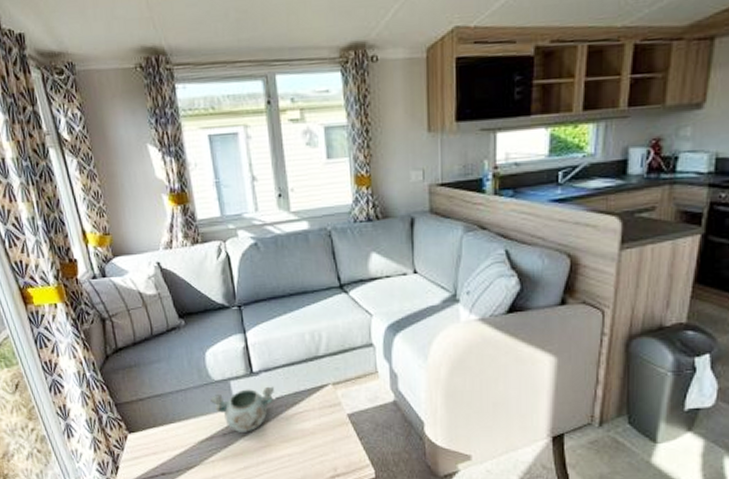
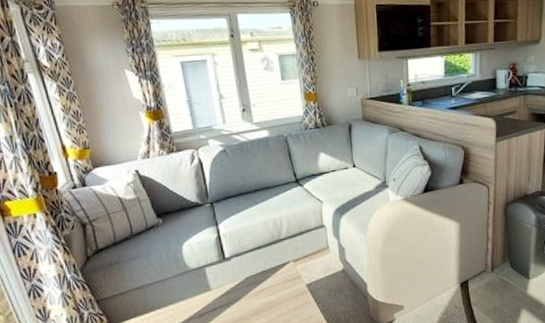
decorative bowl: present [210,386,274,432] -> none [188,268,245,312]

